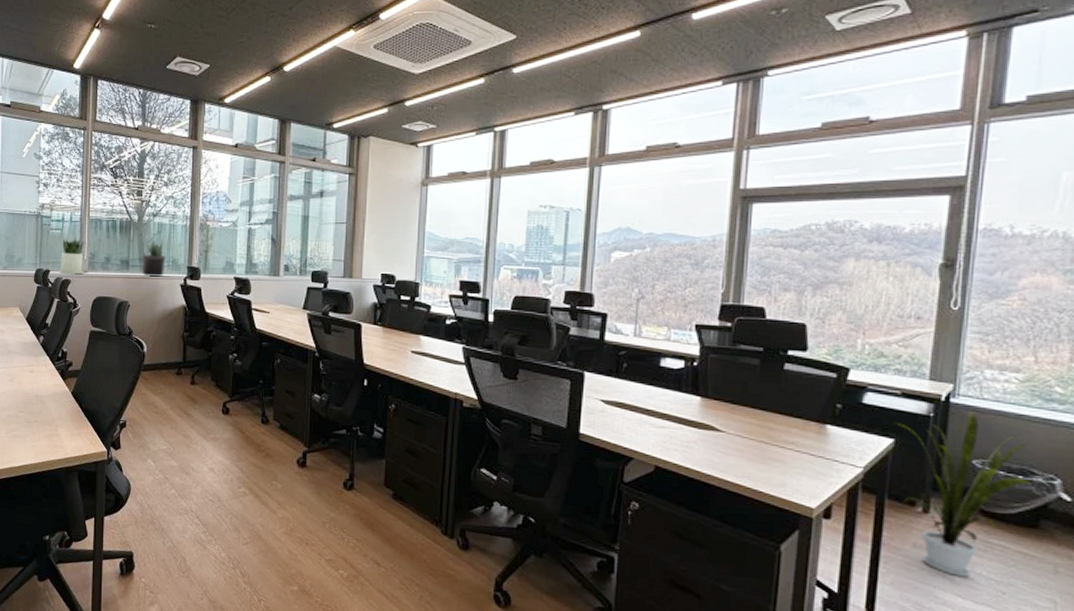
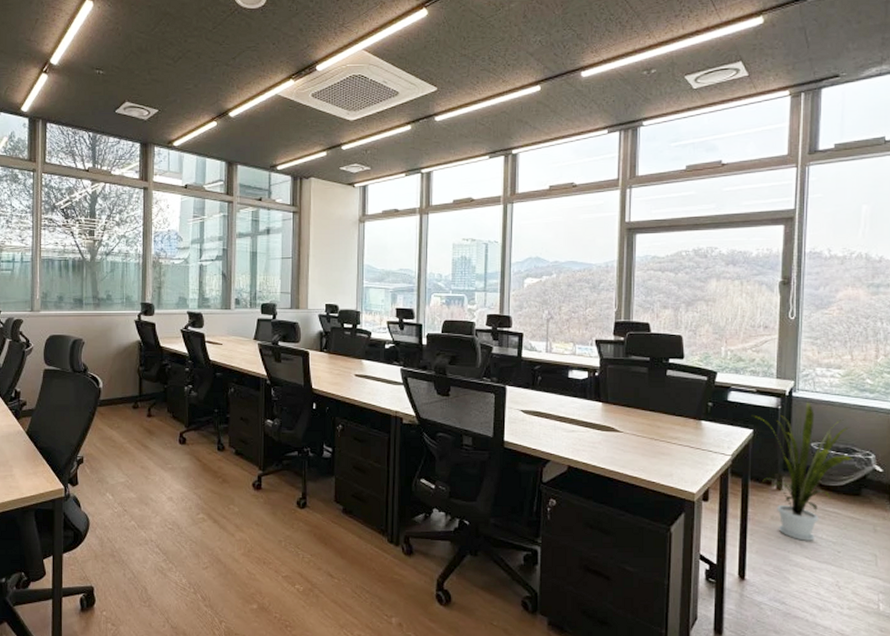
planter: present [59,238,85,275] -> none [10,278,37,314]
planter: present [142,239,167,277] -> none [95,277,120,314]

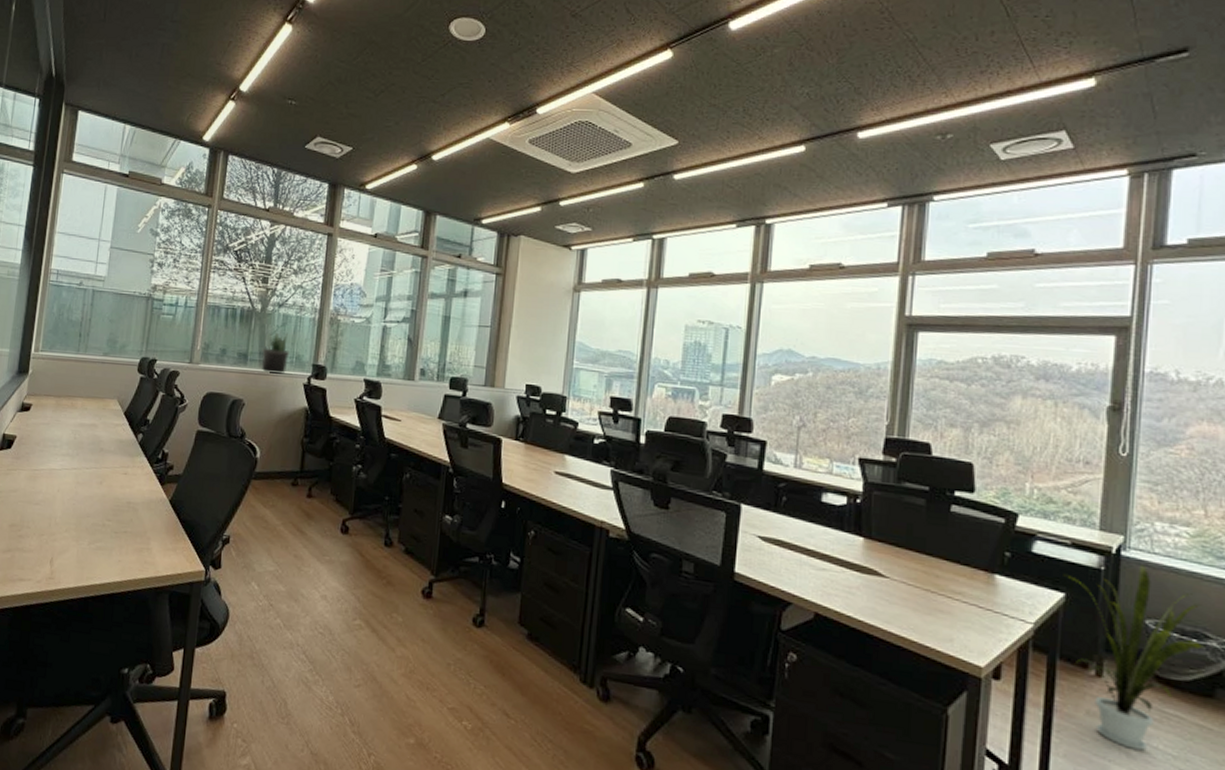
planter: none [95,277,120,314] -> present [262,332,290,374]

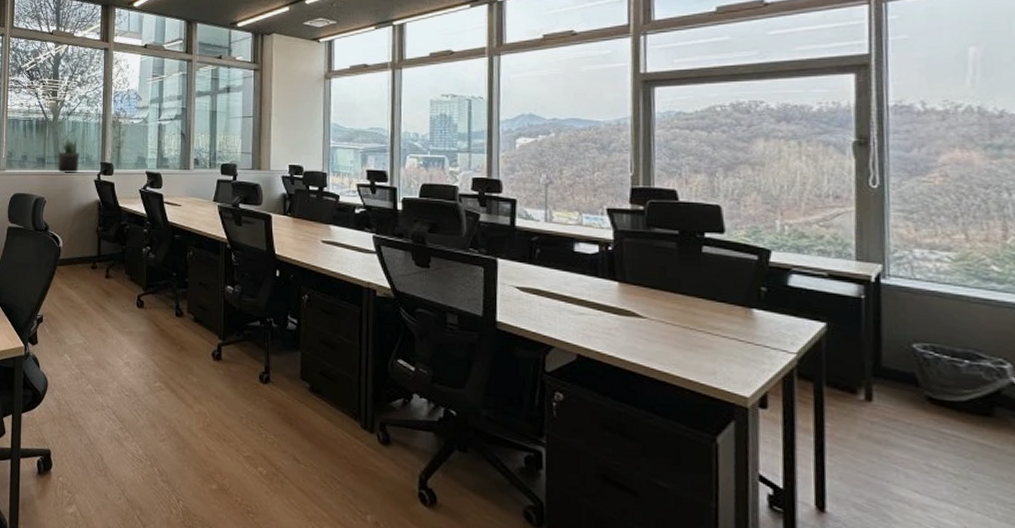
house plant: present [1063,565,1206,750] -> none [822,291,979,470]

